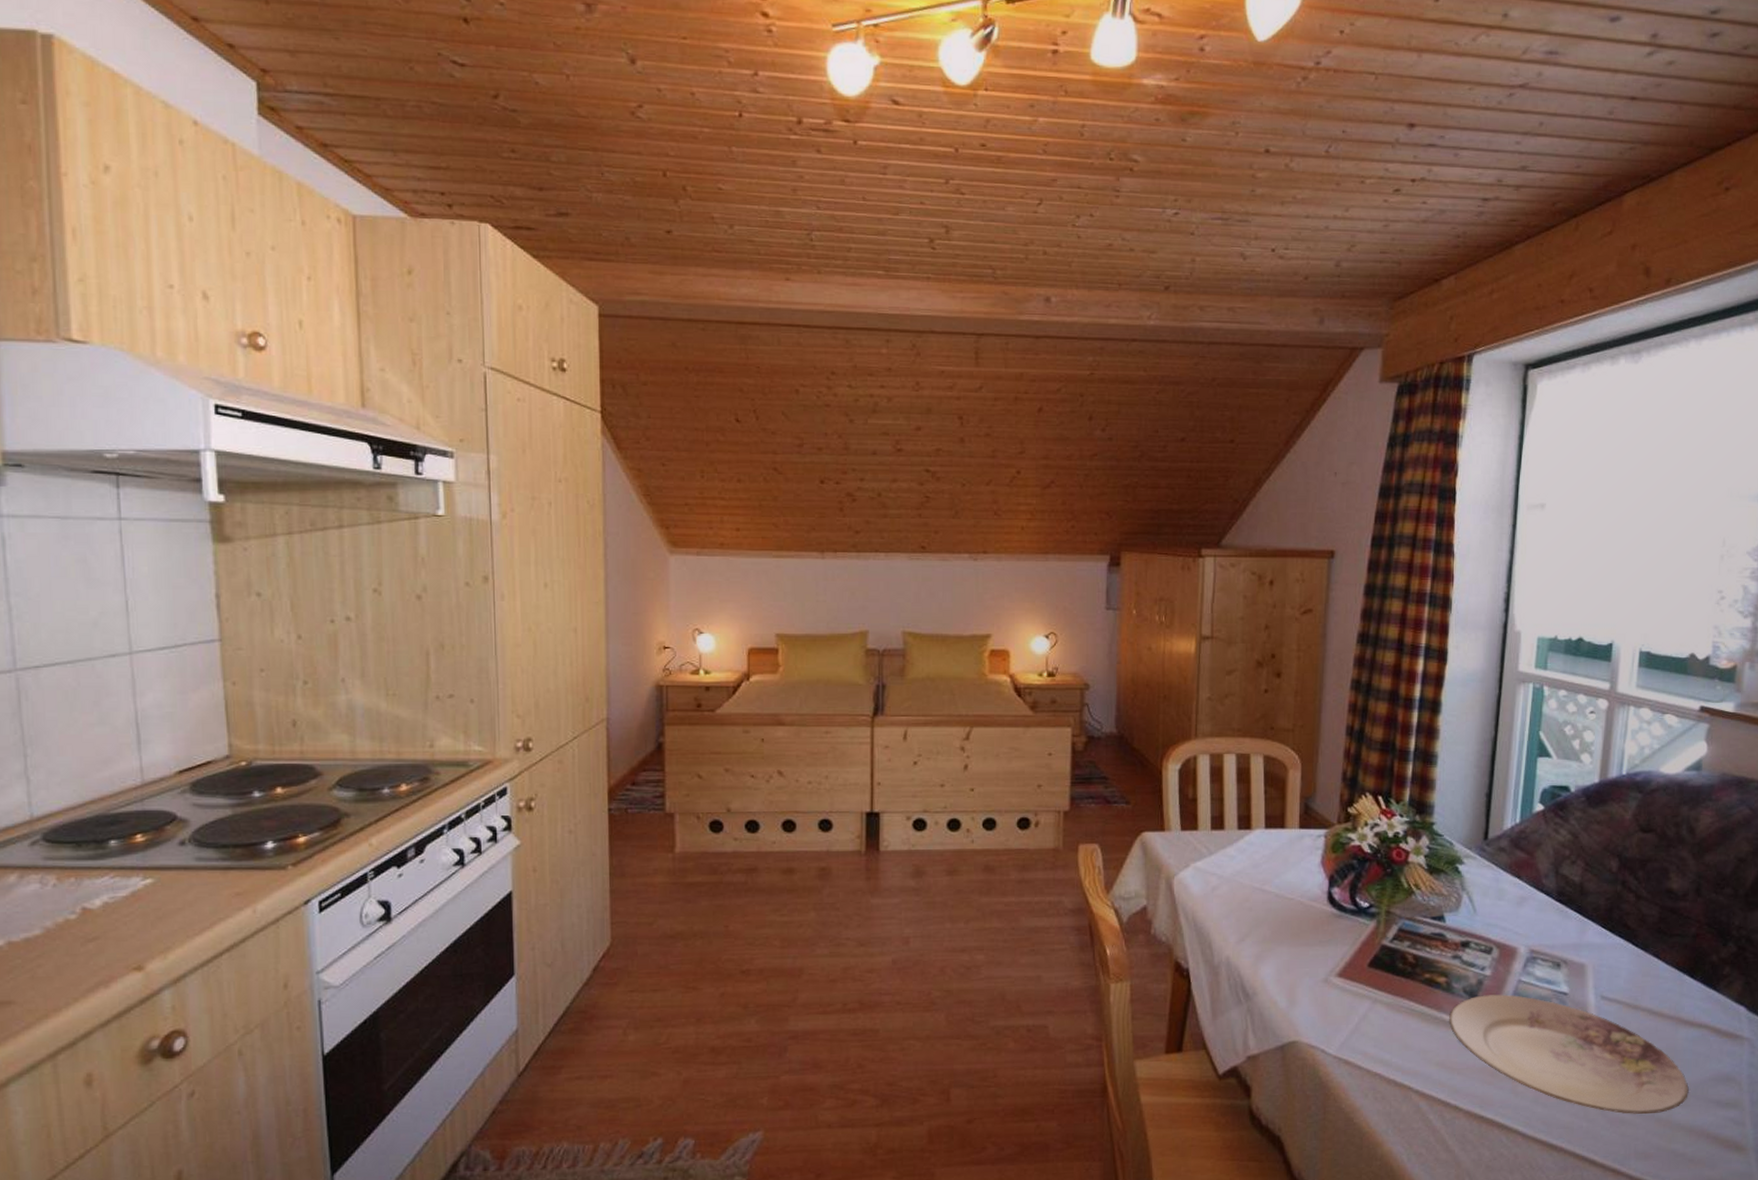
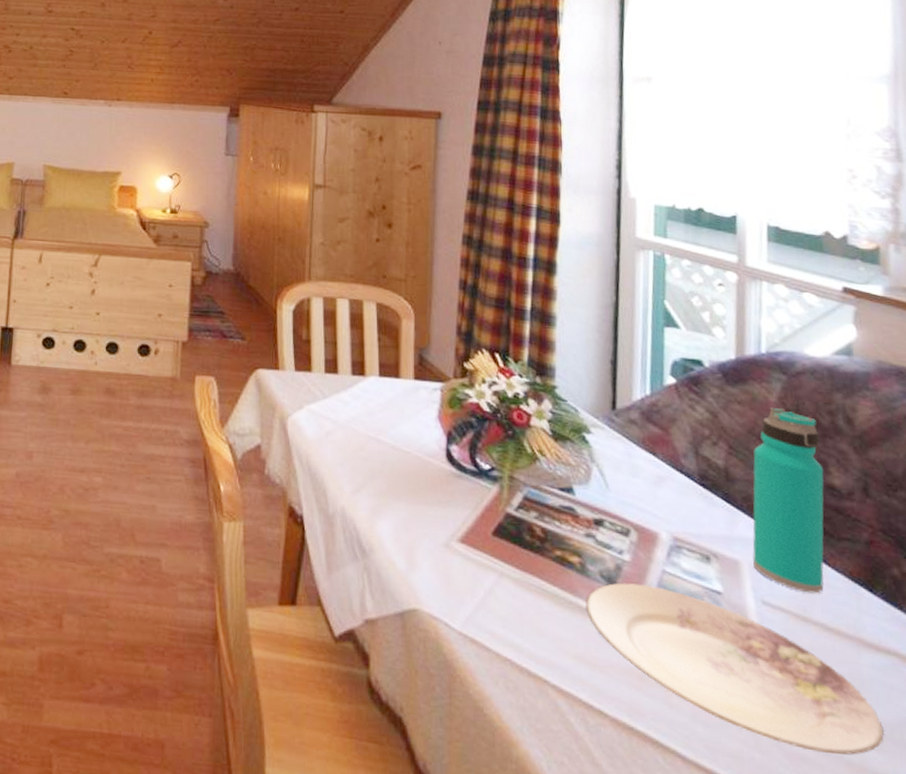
water bottle: none [1597,824,1665,985] -> present [752,408,825,594]

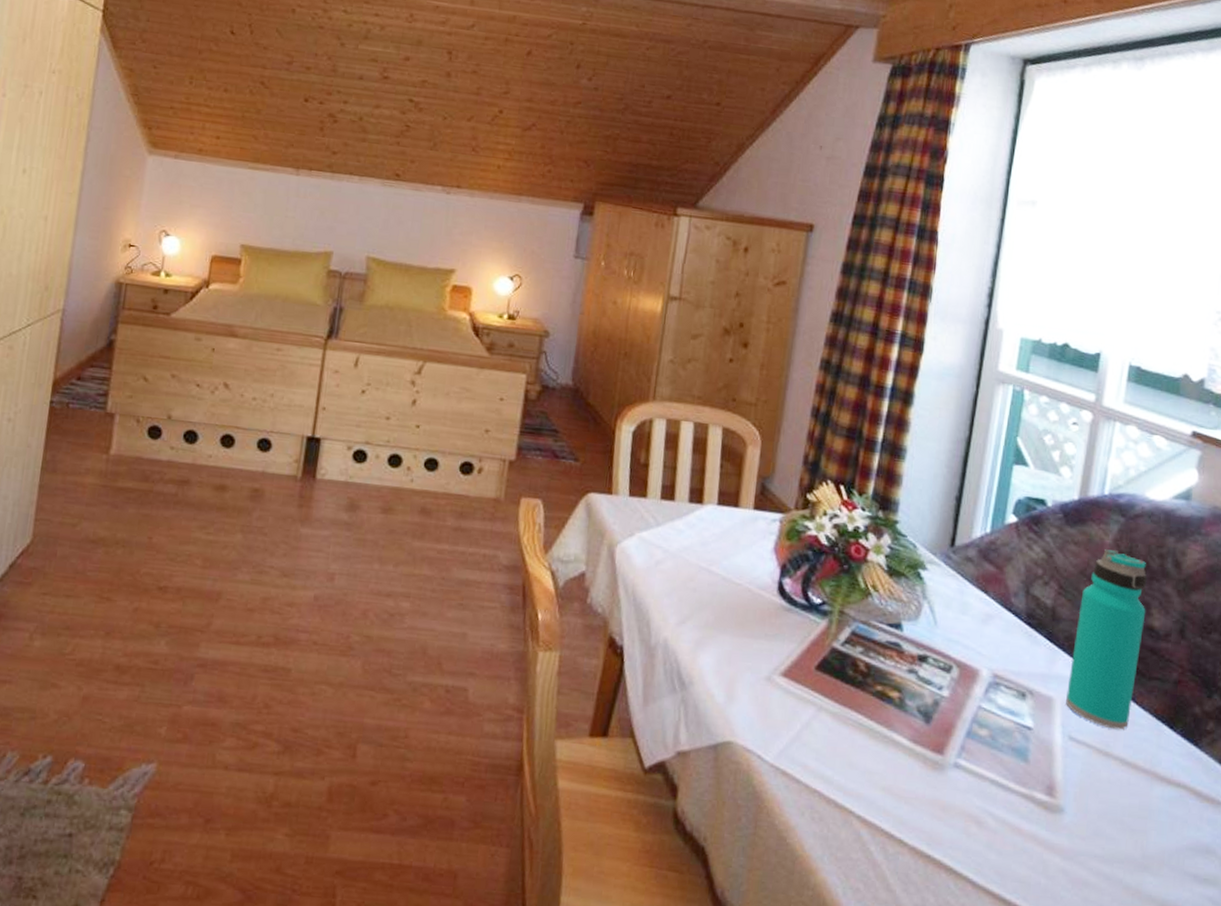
plate: present [586,582,884,755] -> none [899,717,1163,880]

